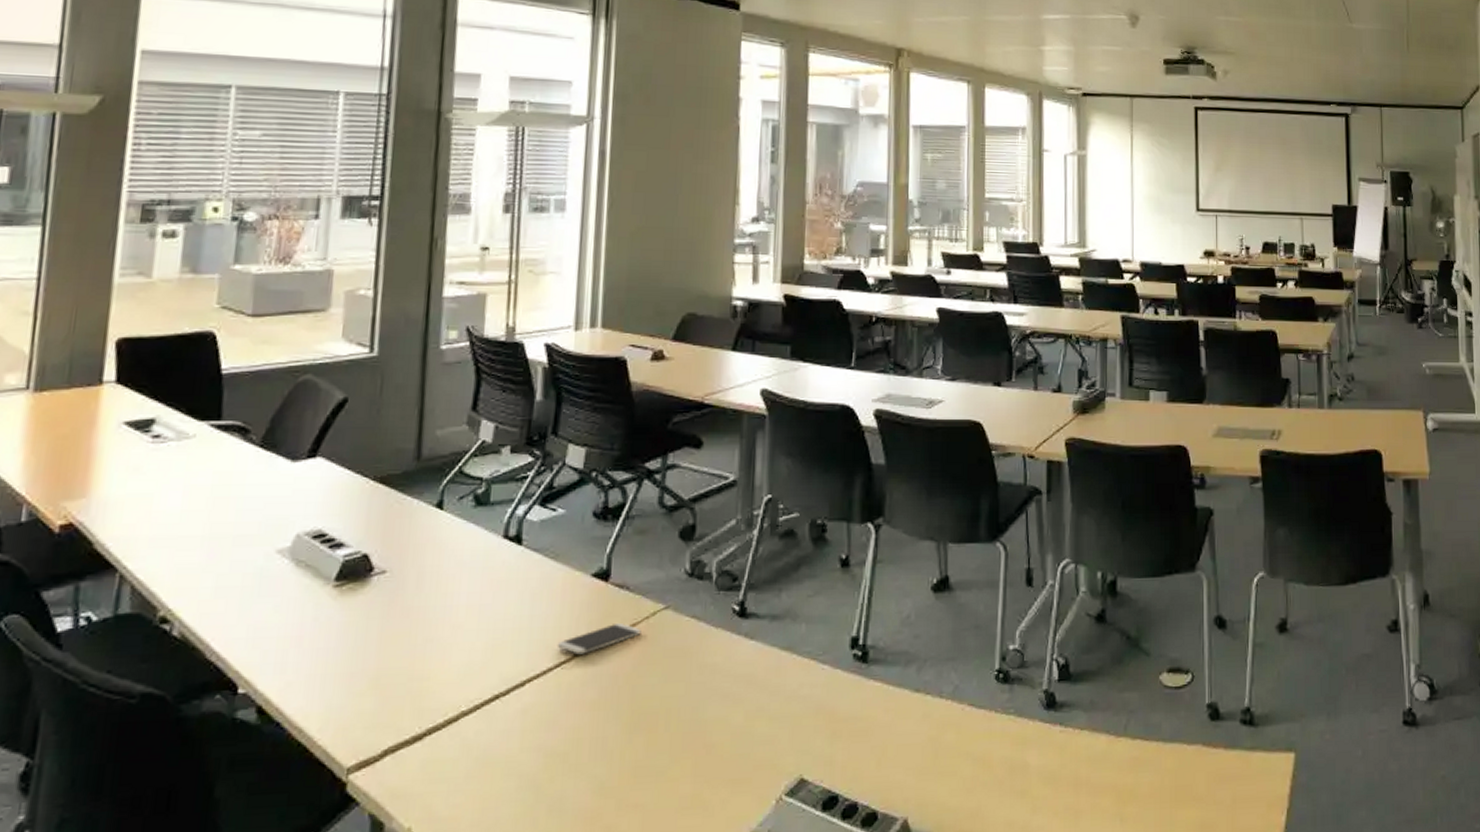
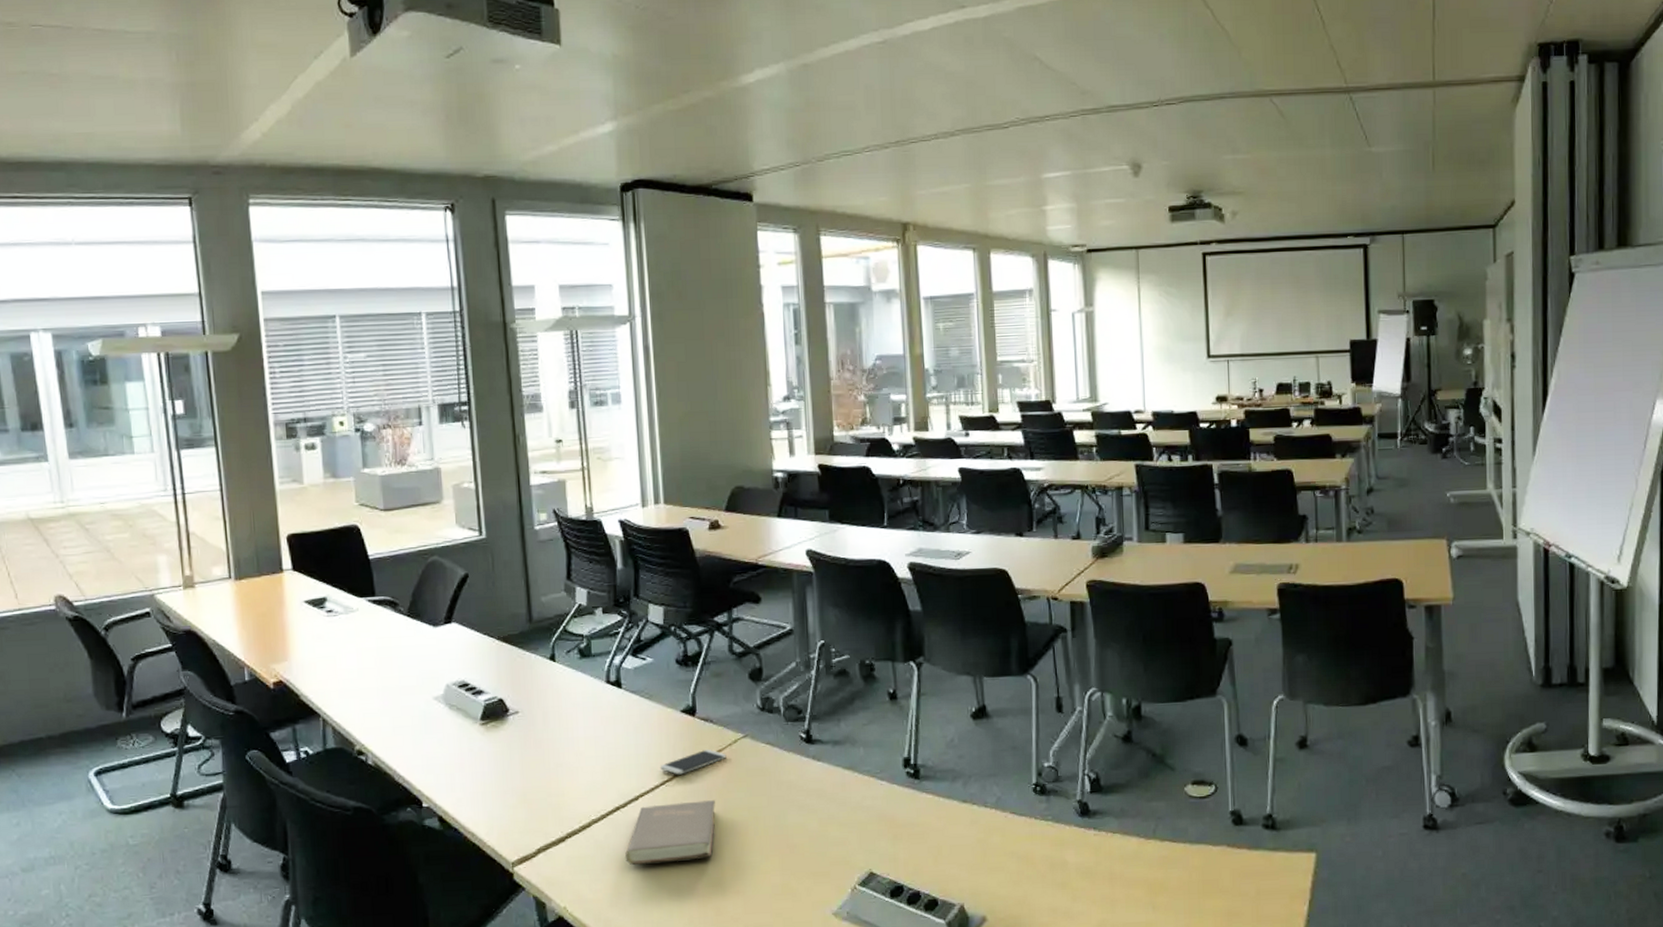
book: none [498,687,621,772] -> present [625,800,715,866]

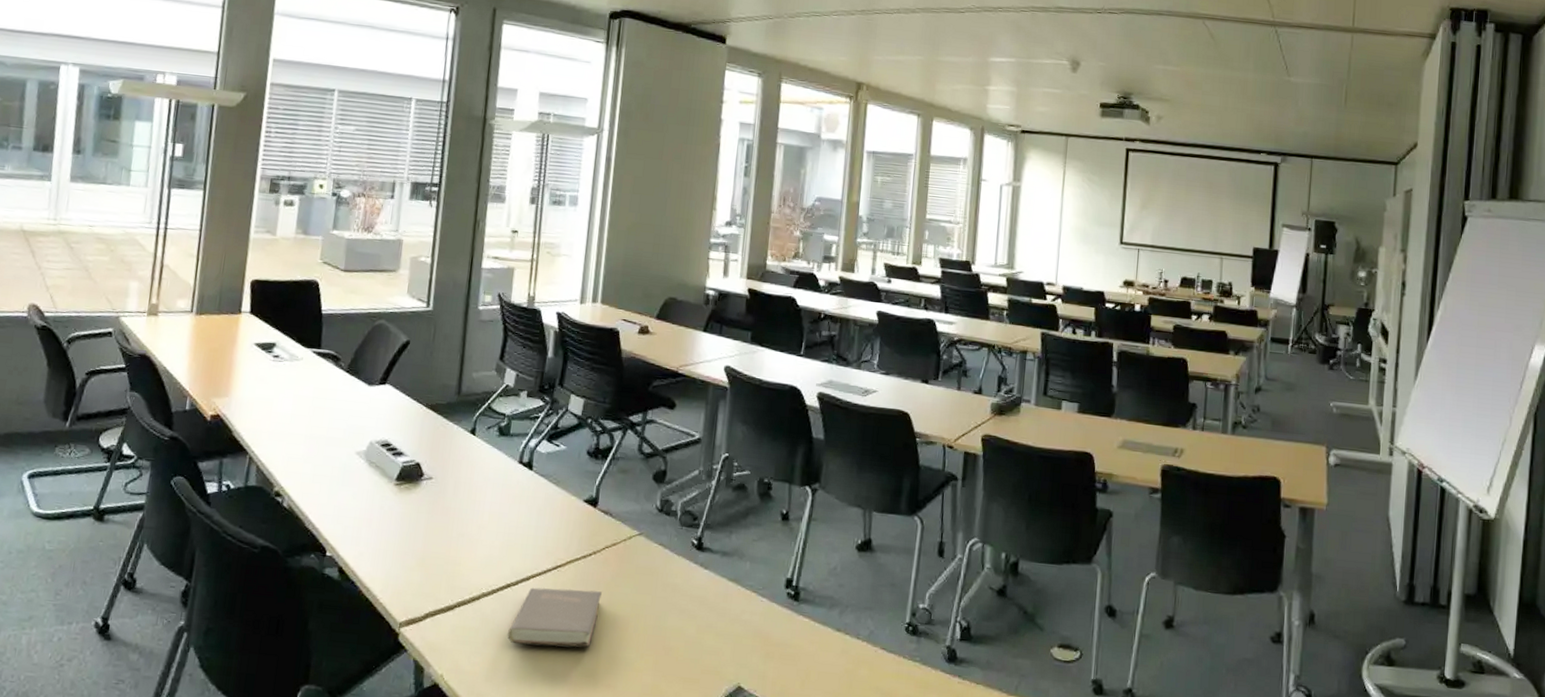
smartphone: present [659,749,726,775] -> none [555,541,620,562]

